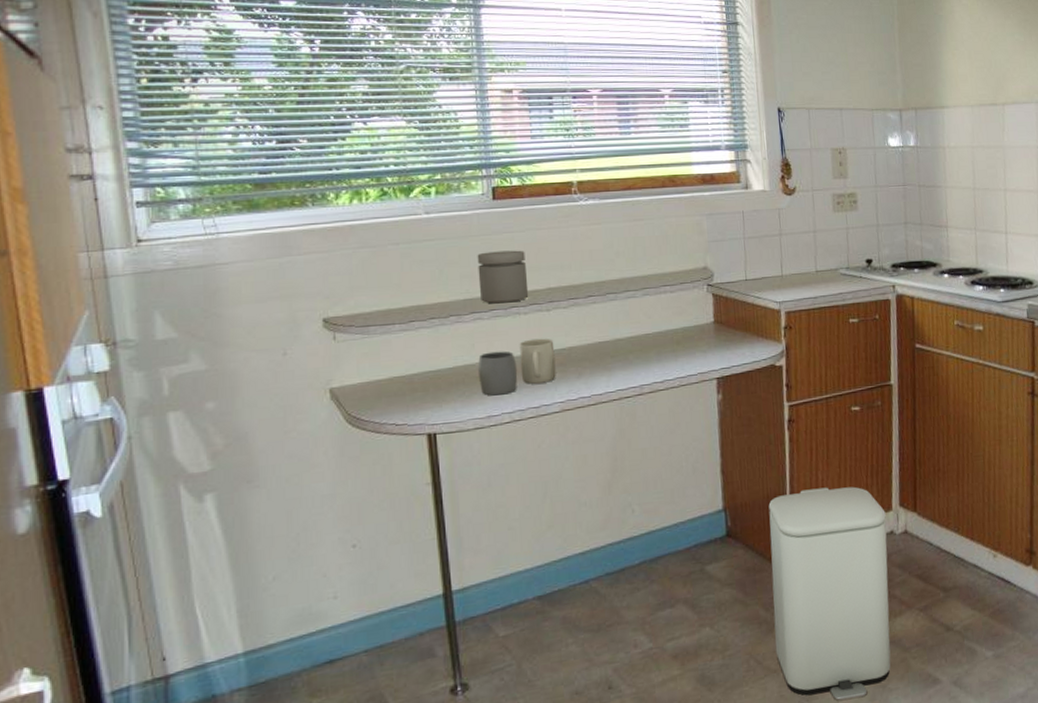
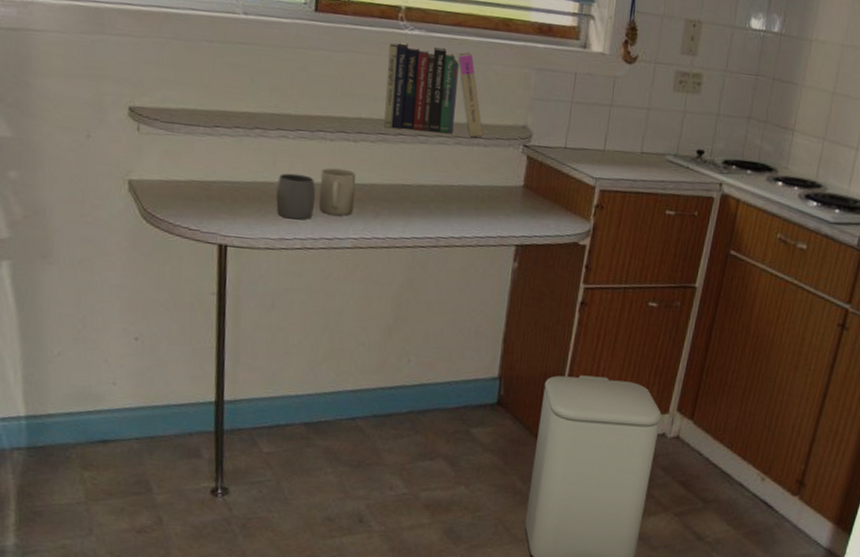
jar: present [477,250,529,304] -> none [288,66,340,126]
books: none [567,210,668,293] -> present [384,43,483,138]

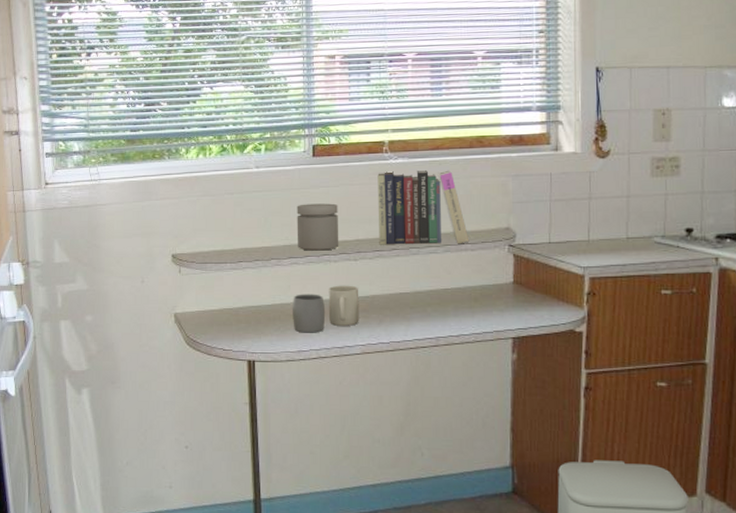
jar: none [288,66,340,126] -> present [297,203,339,251]

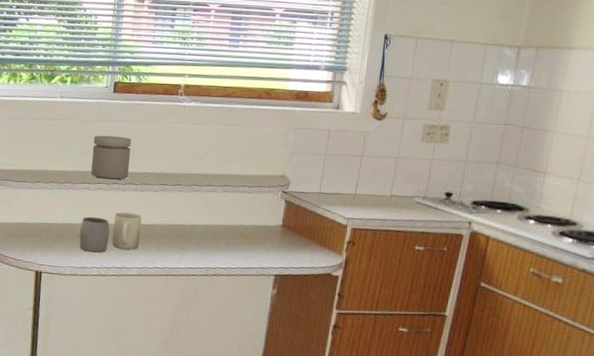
books: present [377,170,470,245] -> none [165,113,247,186]

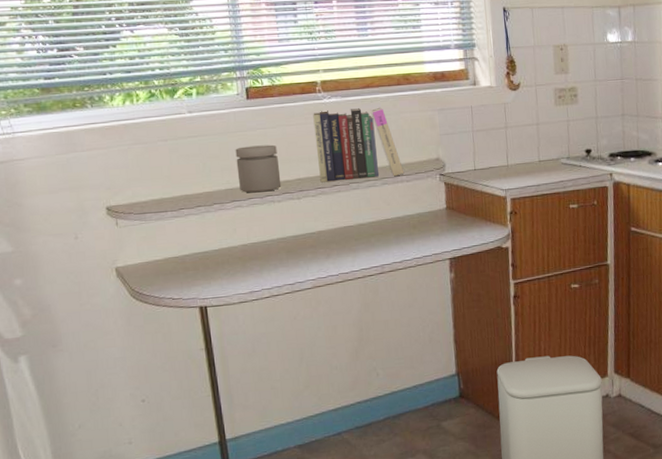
mug: present [79,216,110,253] -> none [239,234,275,274]
mug: present [112,212,142,250] -> none [274,223,308,264]
books: none [165,113,247,186] -> present [313,107,405,183]

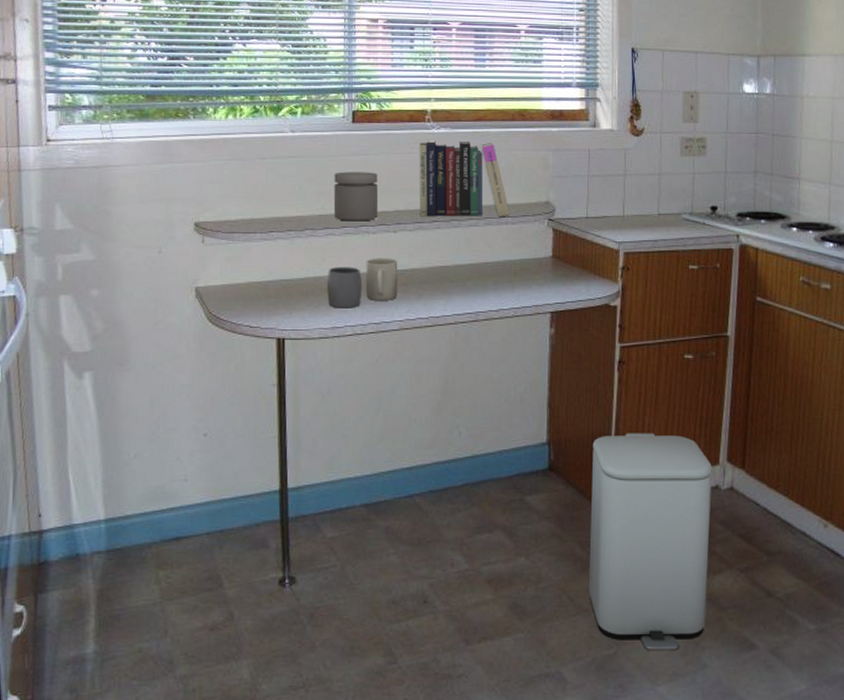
mug: none [239,234,275,274] -> present [326,266,363,308]
mug: none [274,223,308,264] -> present [365,258,398,301]

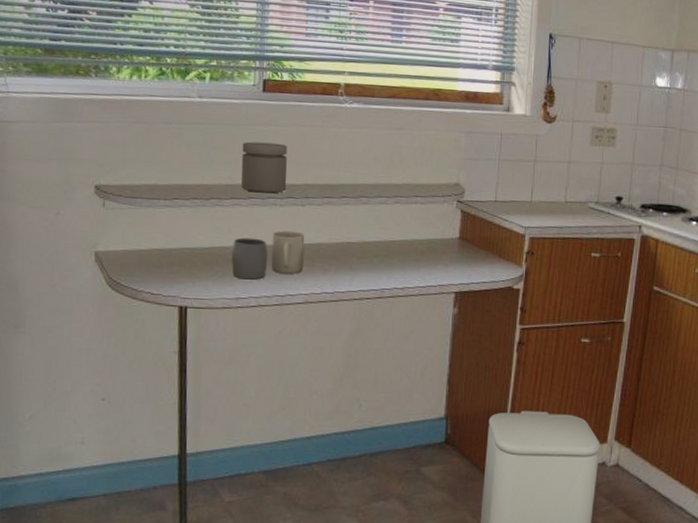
books: present [419,141,510,218] -> none [328,115,420,197]

